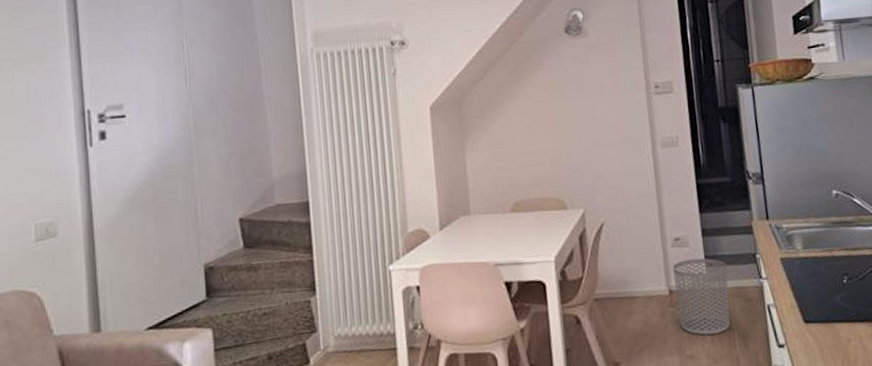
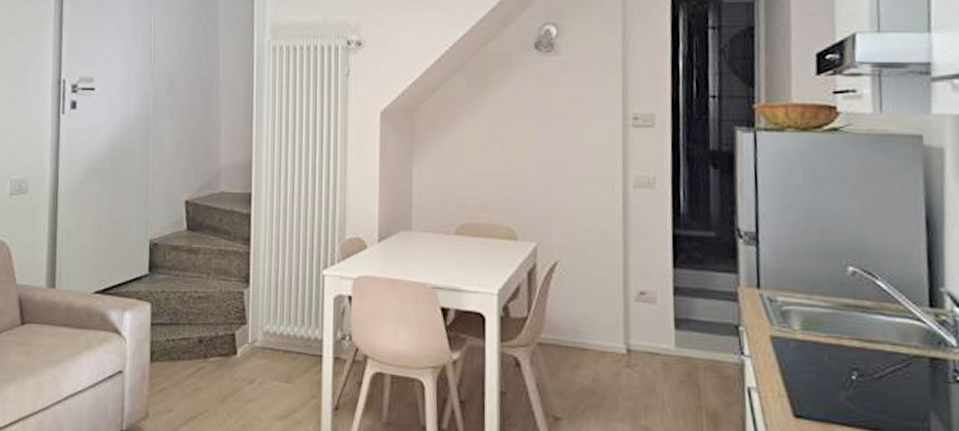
waste bin: present [673,258,730,336] -> none [634,318,701,409]

